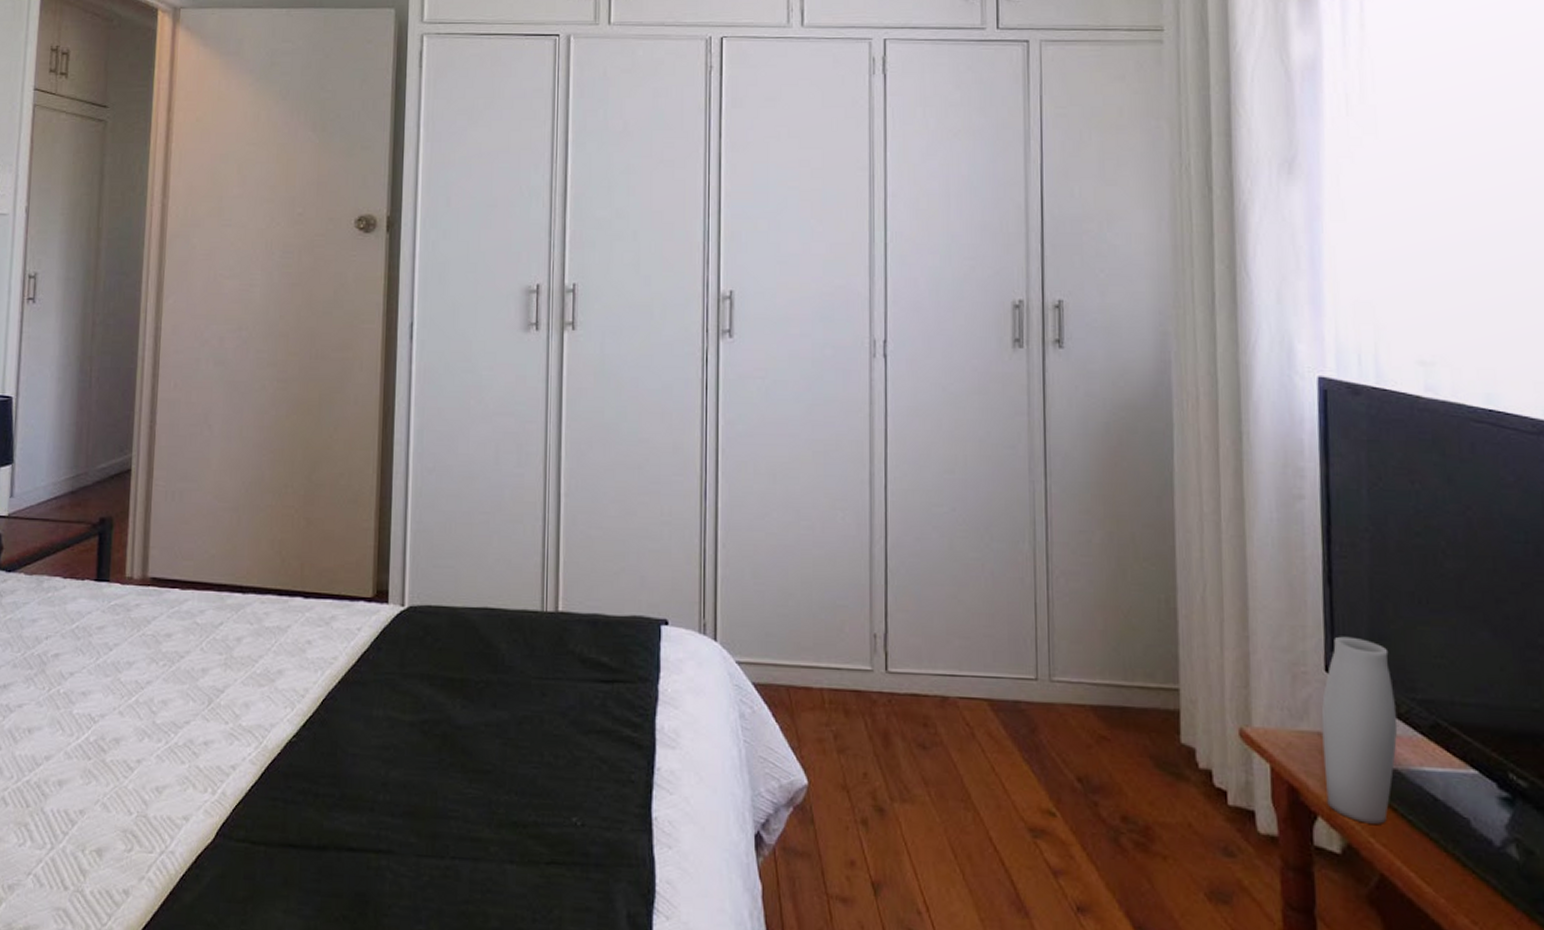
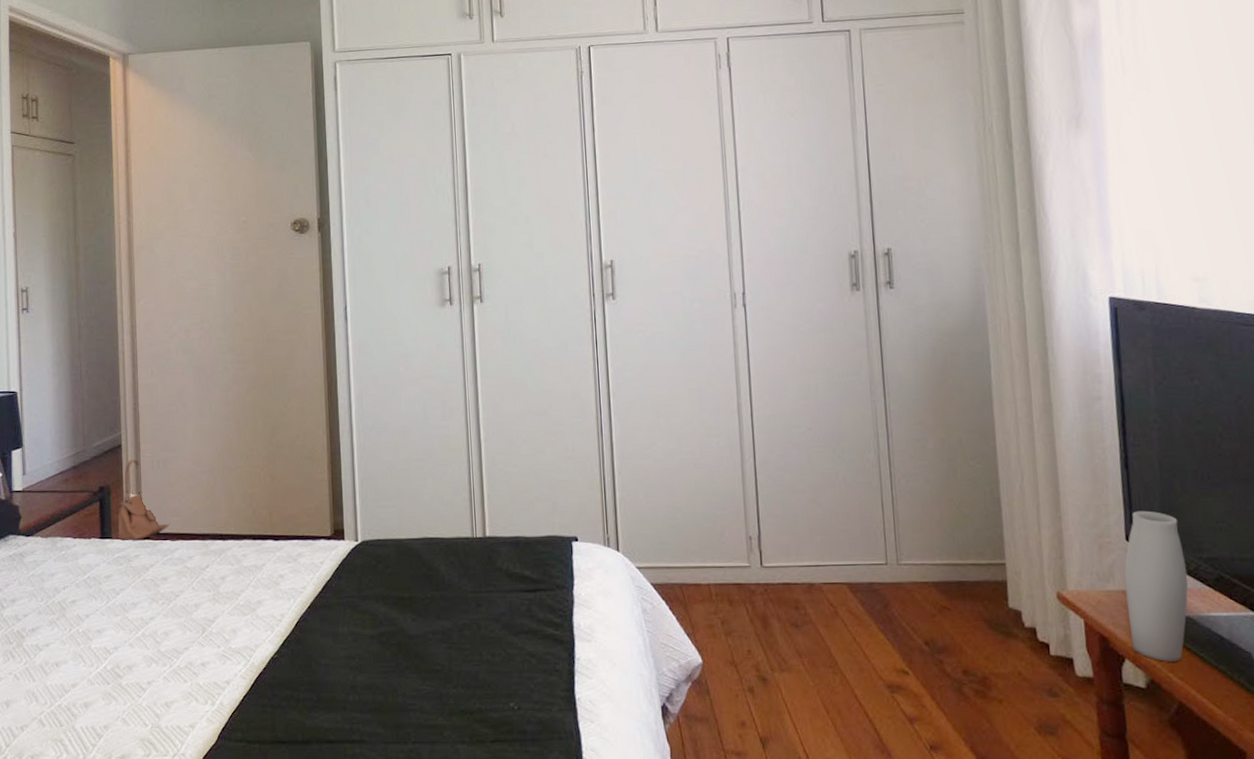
handbag: none [117,487,181,587] -> present [118,458,170,541]

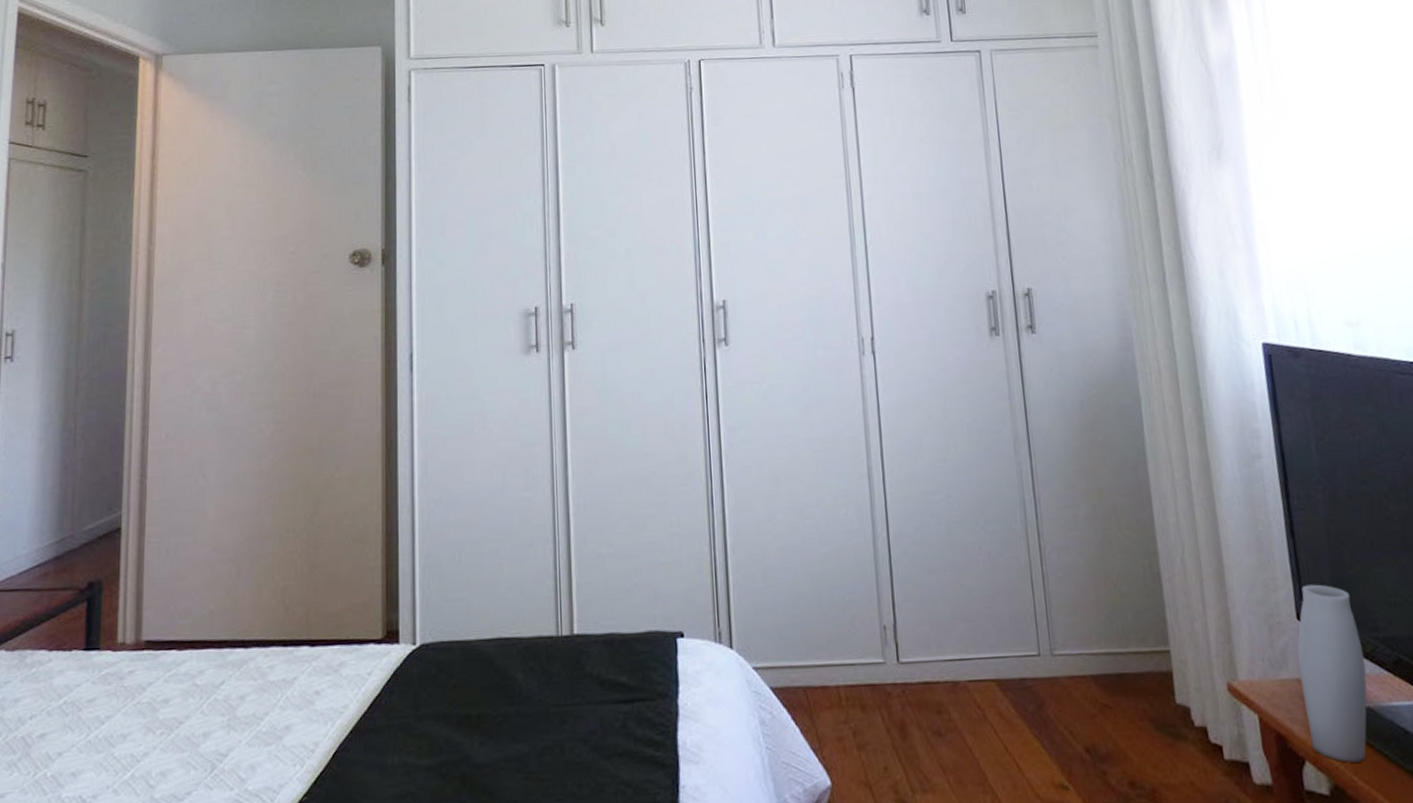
handbag: present [118,458,170,541] -> none [108,545,178,653]

